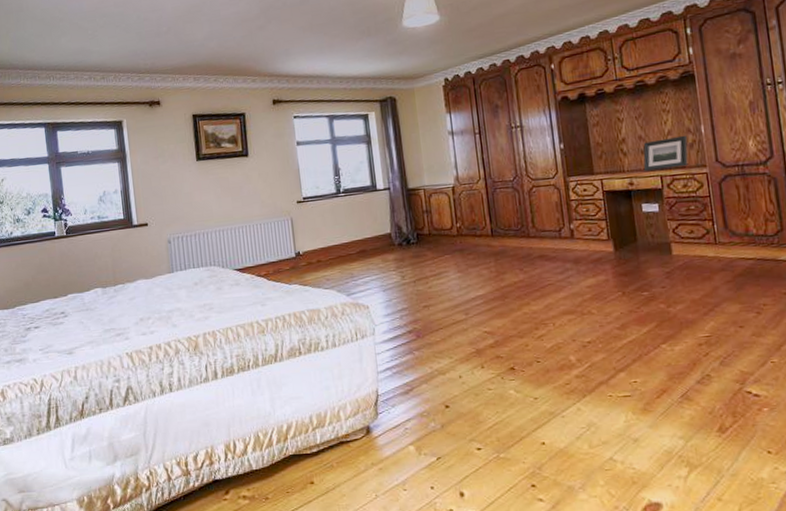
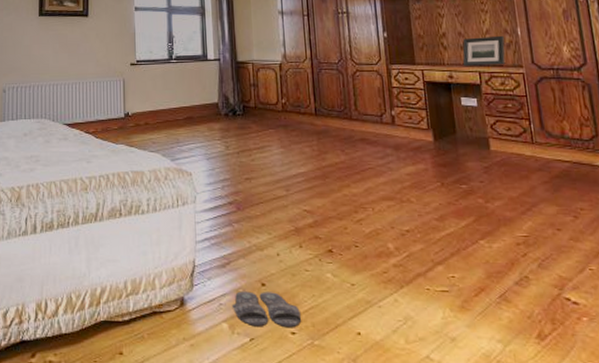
slippers: none [417,412,487,447] -> present [231,291,302,328]

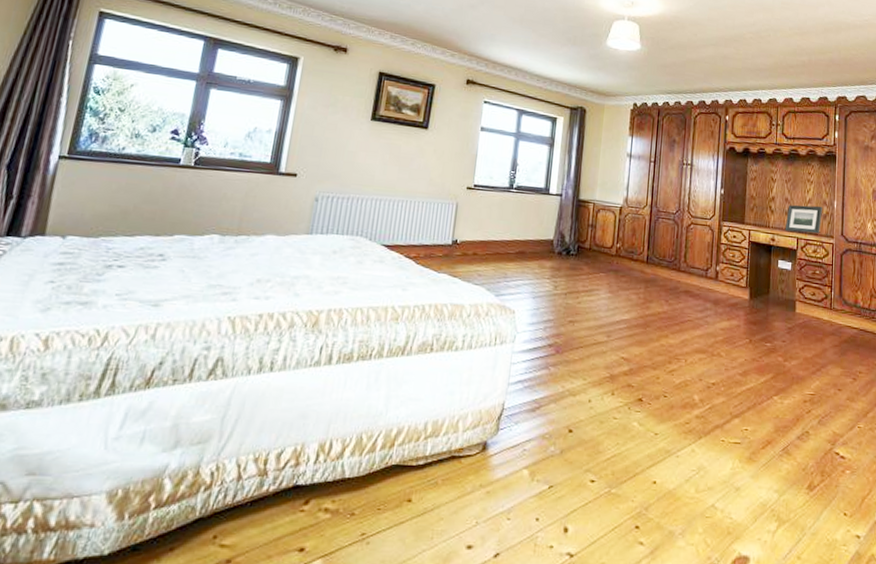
slippers: present [231,291,302,328] -> none [535,437,603,476]

